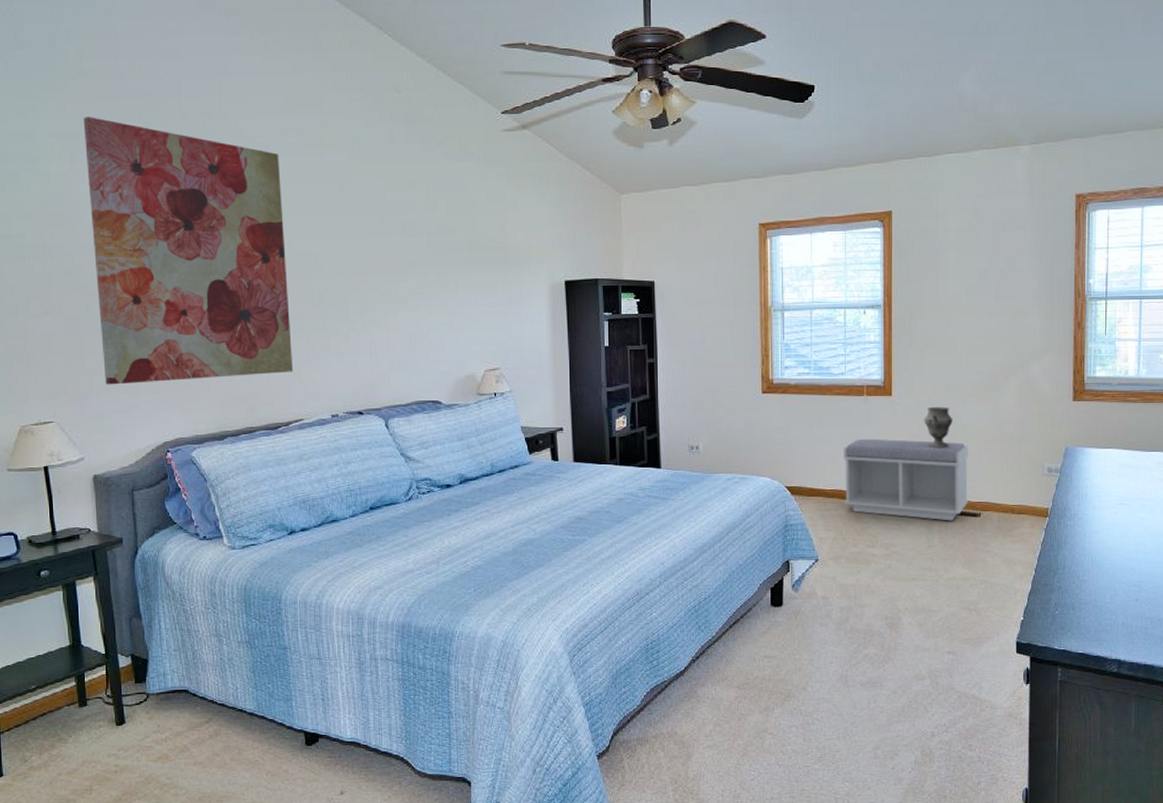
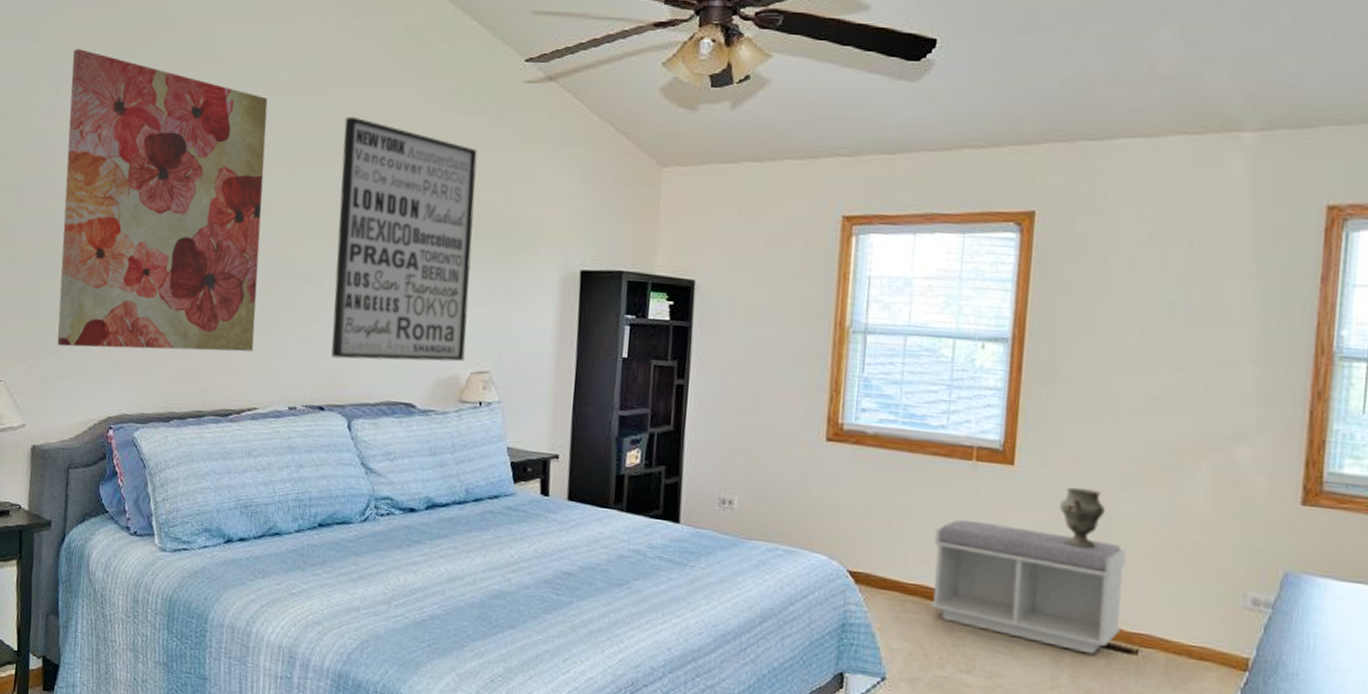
wall art: none [351,166,478,370] -> present [331,116,478,362]

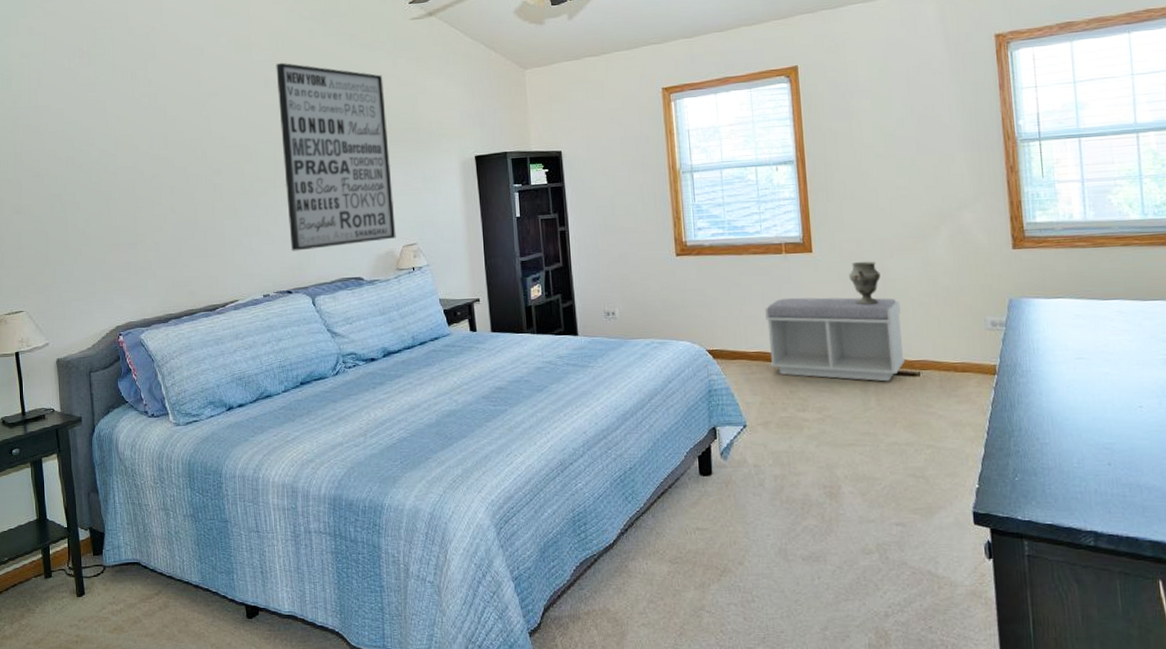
wall art: present [57,49,268,352] -> none [47,37,228,276]

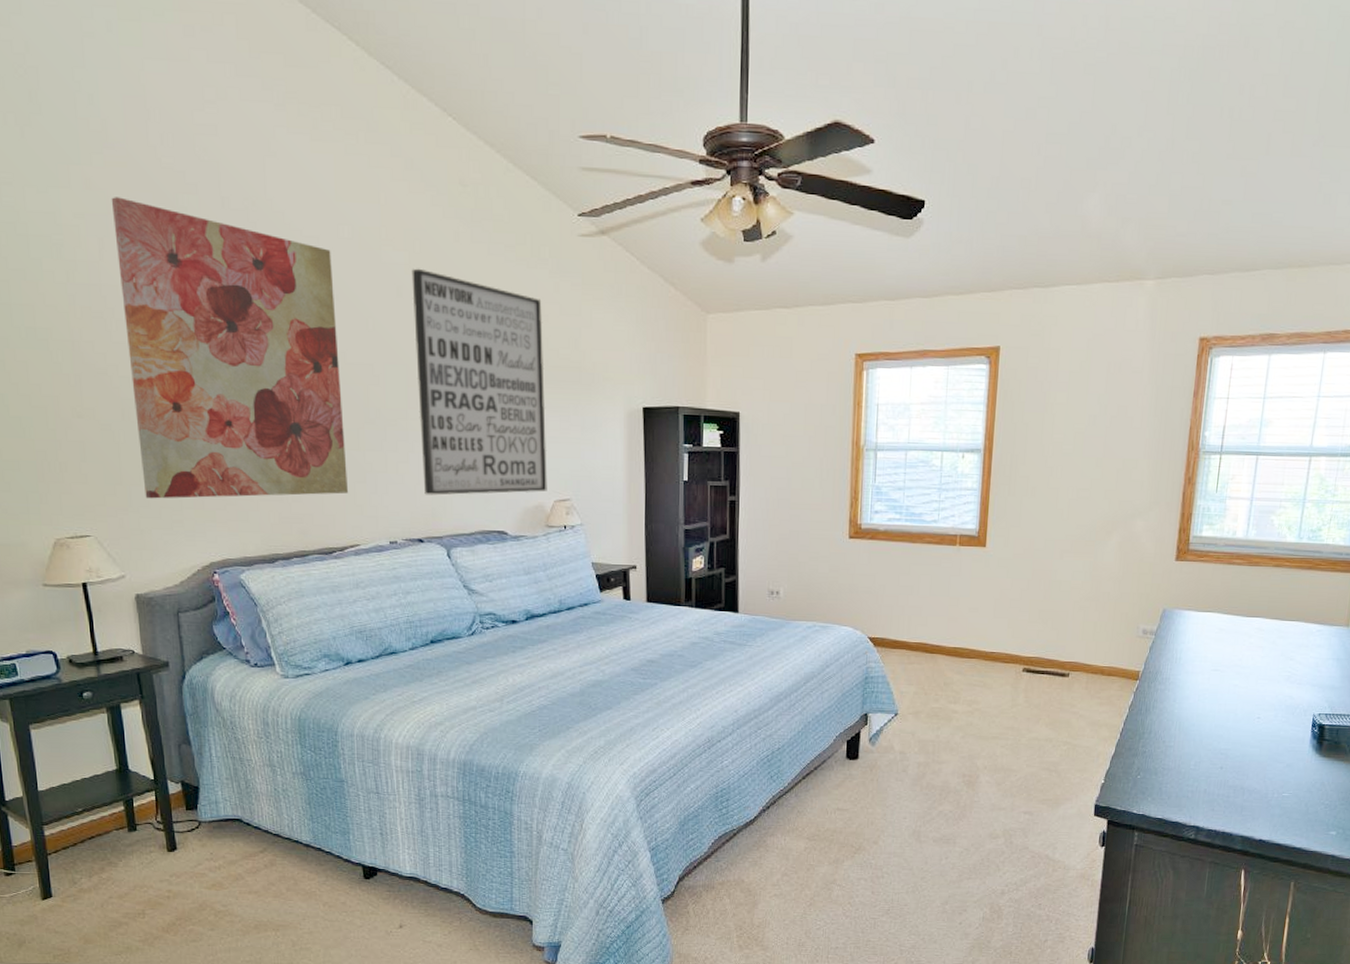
wall art: none [47,37,228,276] -> present [111,197,348,499]
bench: present [765,297,906,382] -> none [928,591,1062,680]
decorative vase: present [849,261,881,305] -> none [1018,560,1048,605]

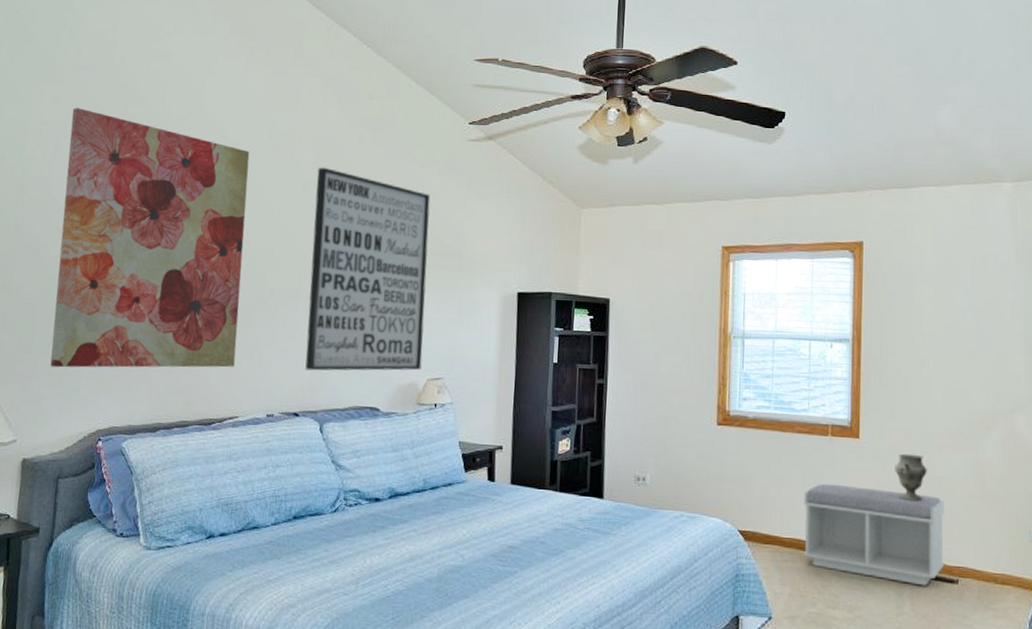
bench: none [928,591,1062,680] -> present [802,483,945,586]
decorative vase: none [1018,560,1048,605] -> present [895,453,927,502]

